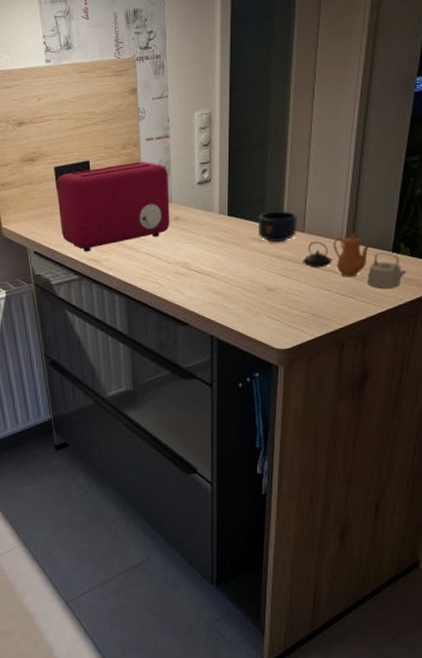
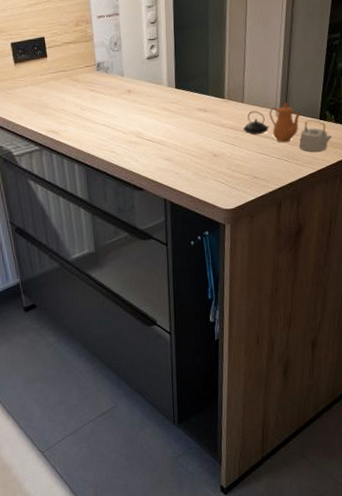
toaster: present [55,161,170,252] -> none [13,37,123,124]
mug: present [258,211,297,243] -> none [203,83,238,113]

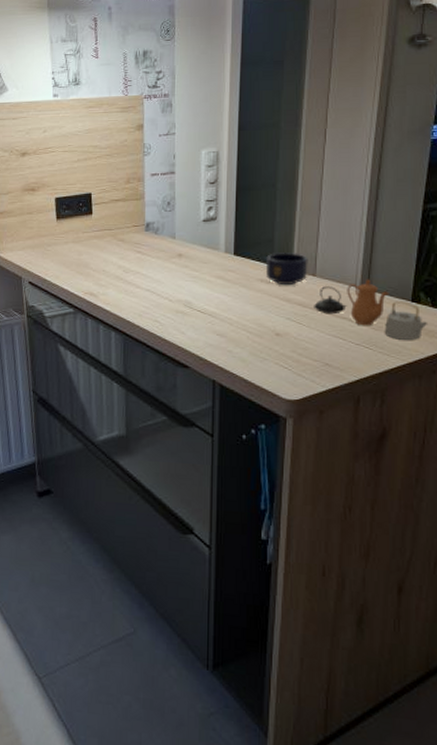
mug: none [203,83,238,113] -> present [266,253,308,286]

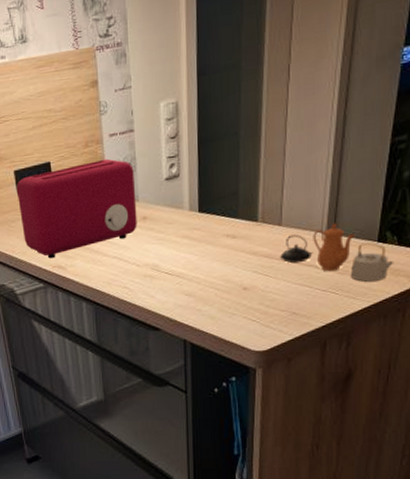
toaster: none [55,196,173,285] -> present [16,158,137,259]
mug: present [266,253,308,286] -> none [231,203,274,239]

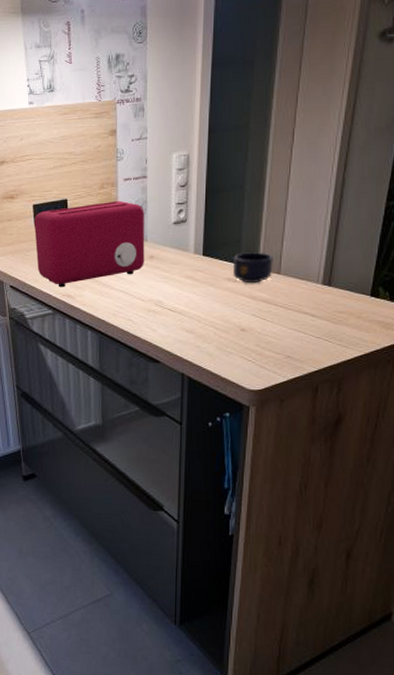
mug: none [231,203,274,239] -> present [233,252,273,284]
teapot: present [280,223,394,282] -> none [278,275,386,332]

